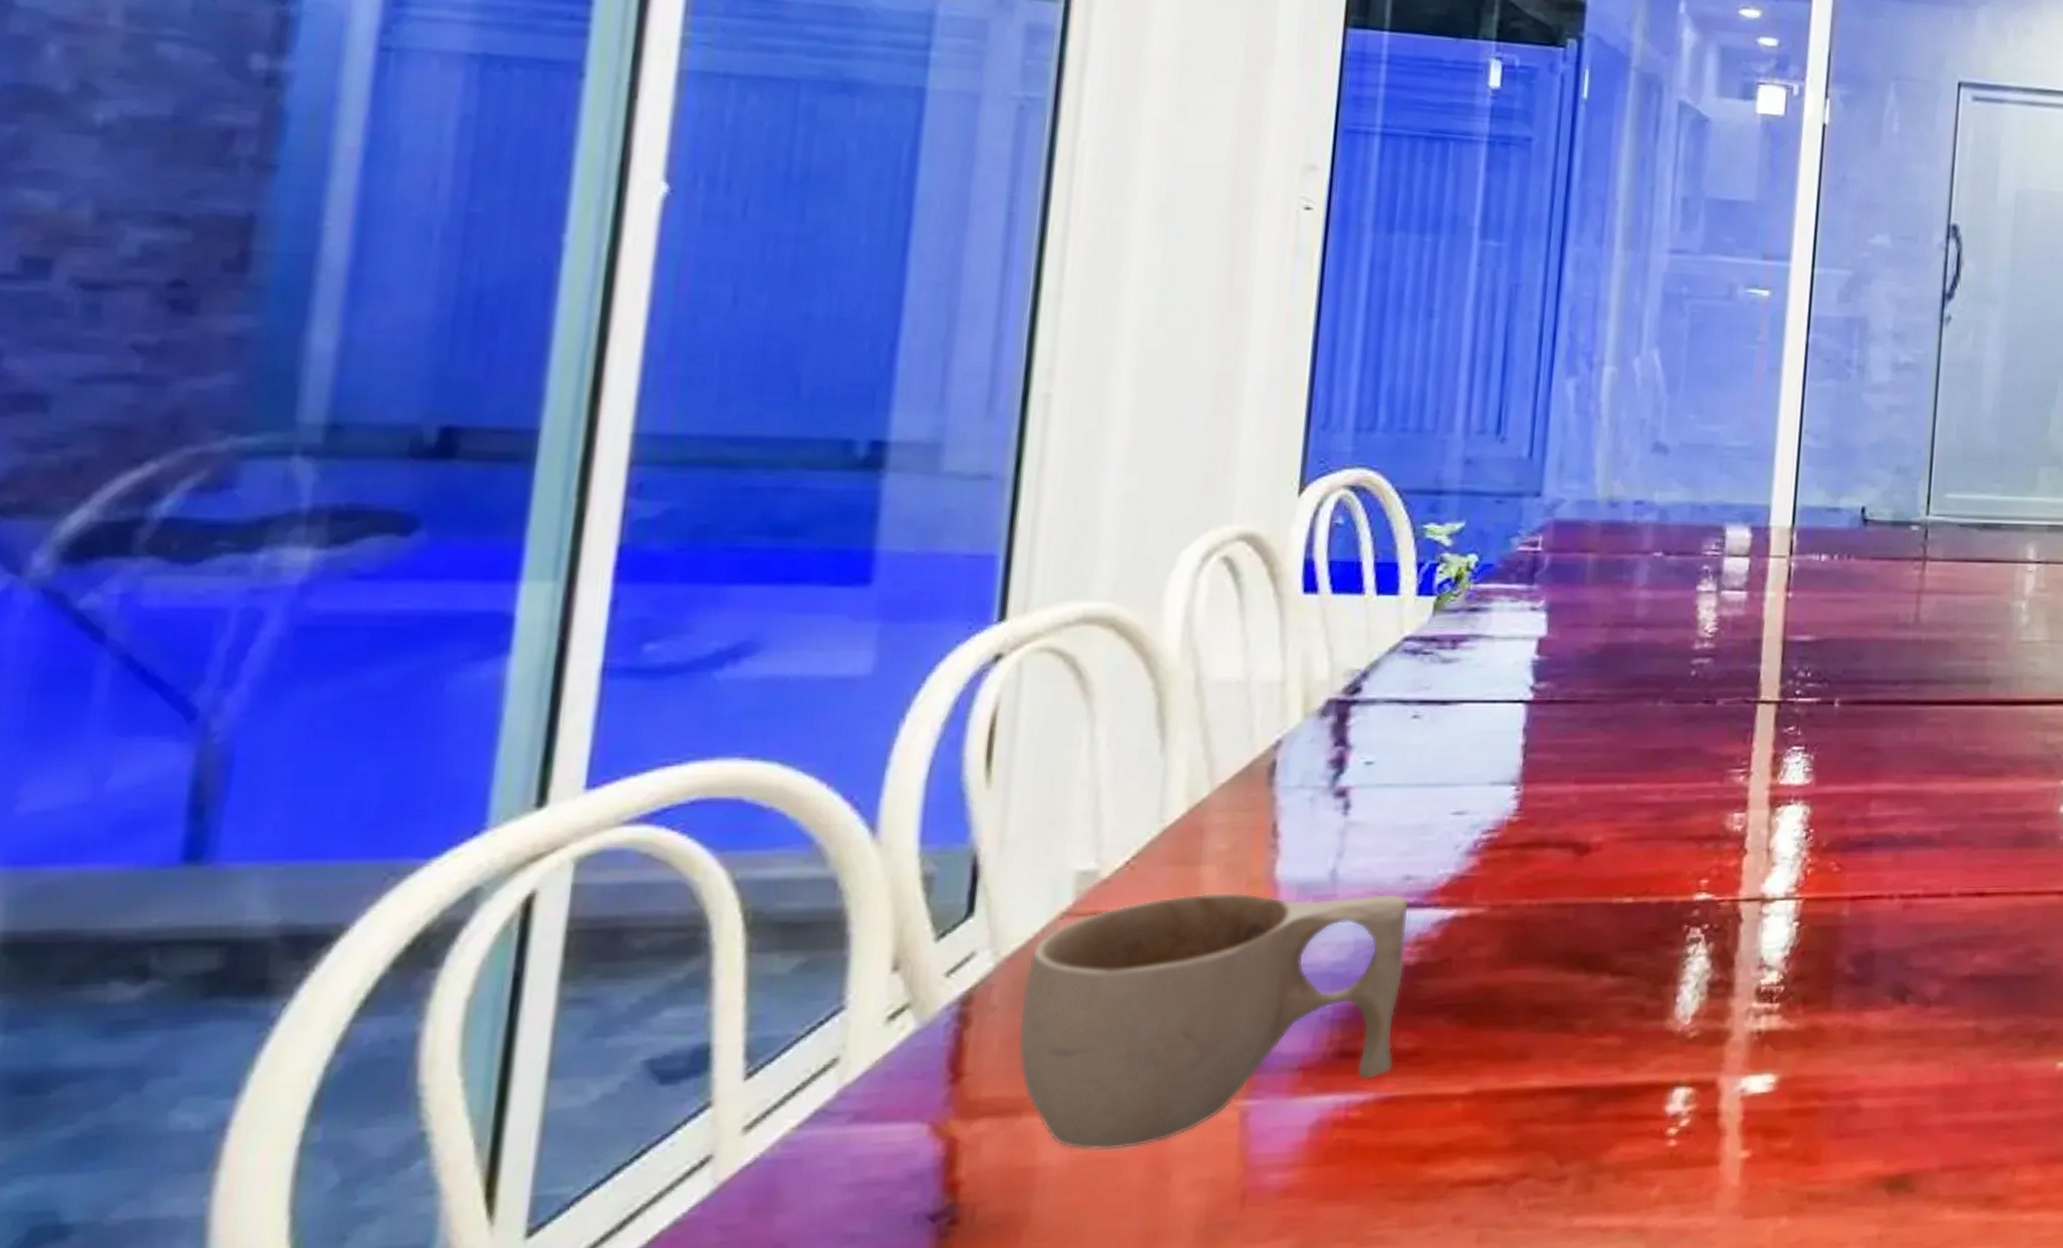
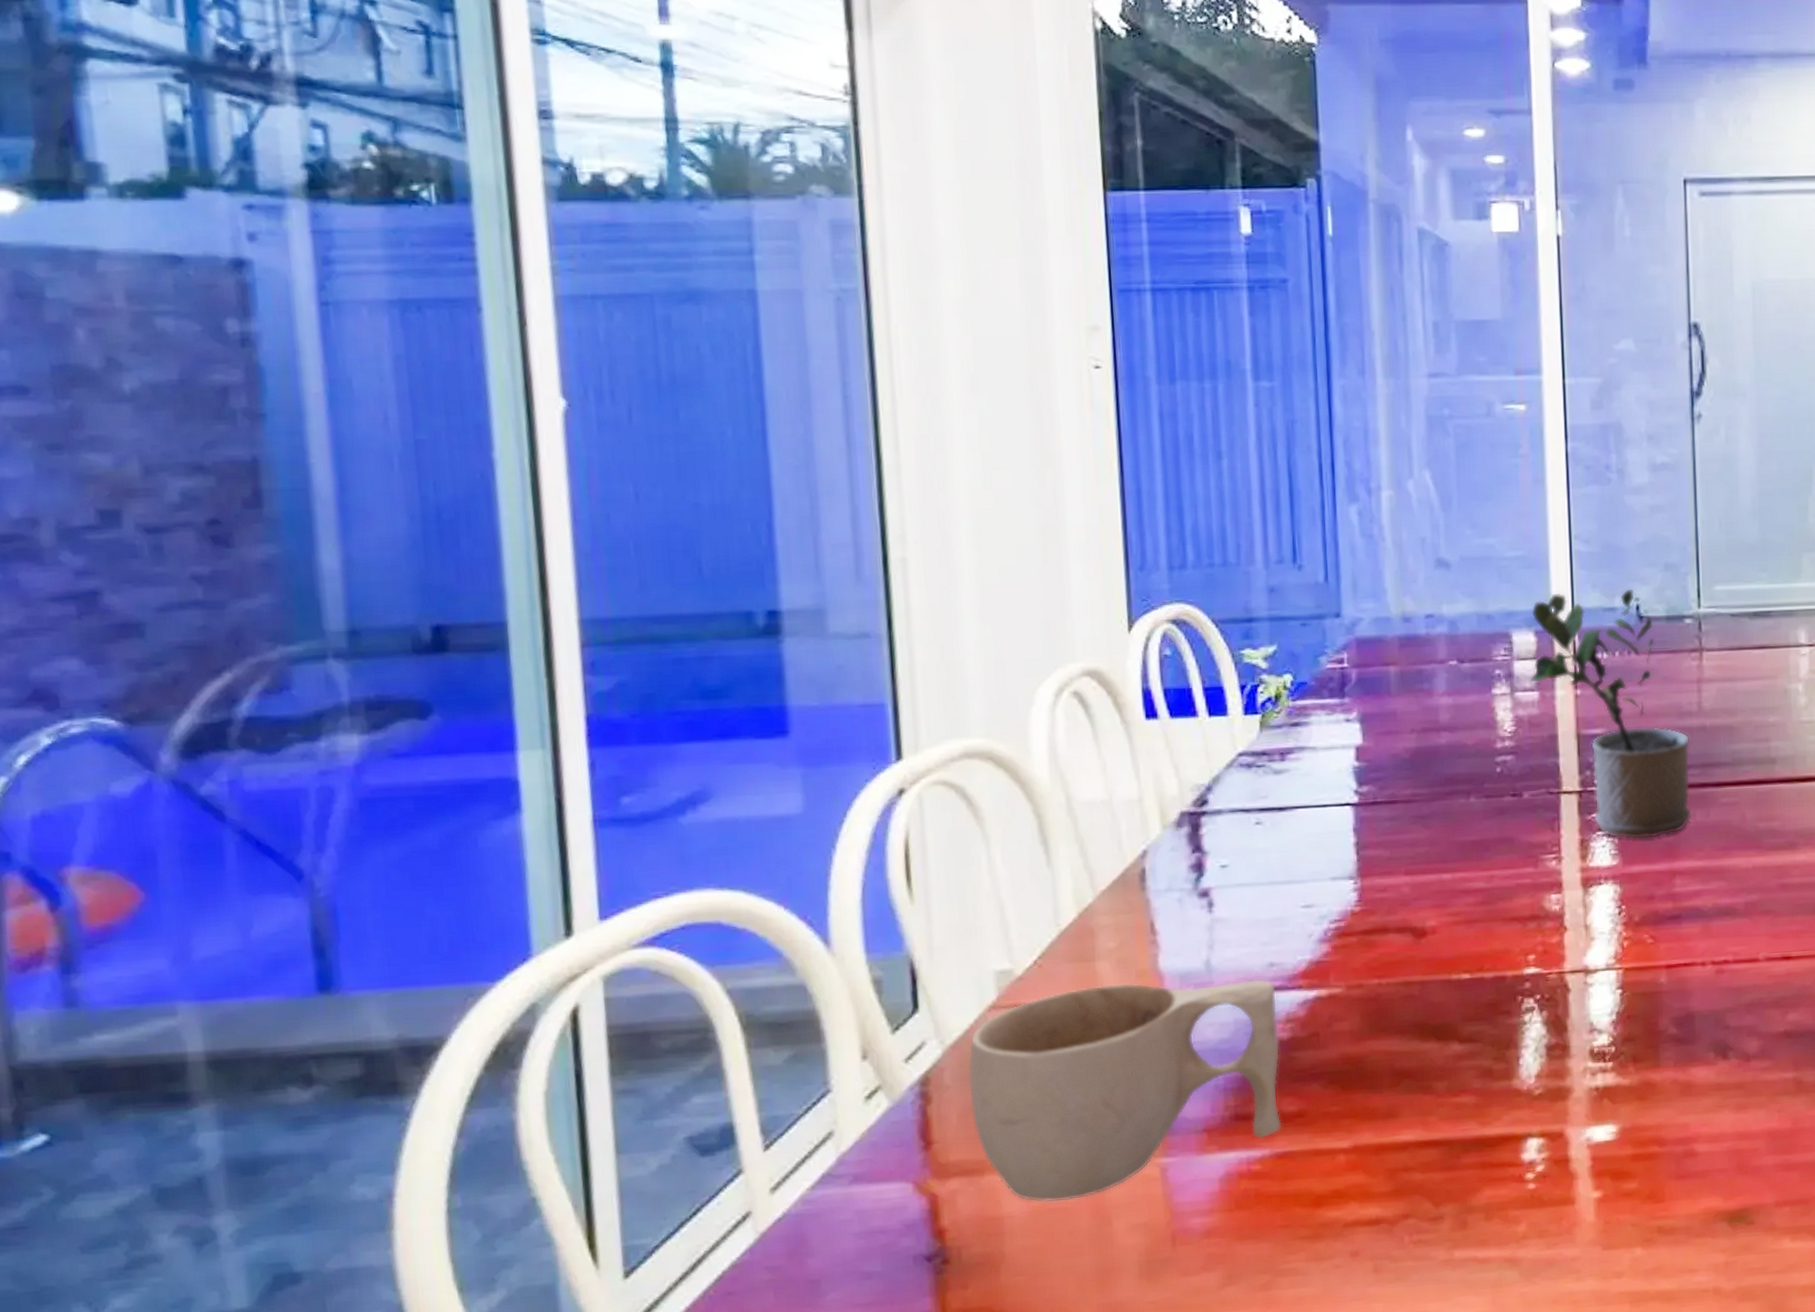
potted plant: none [1739,488,1903,758] -> present [1529,588,1693,840]

